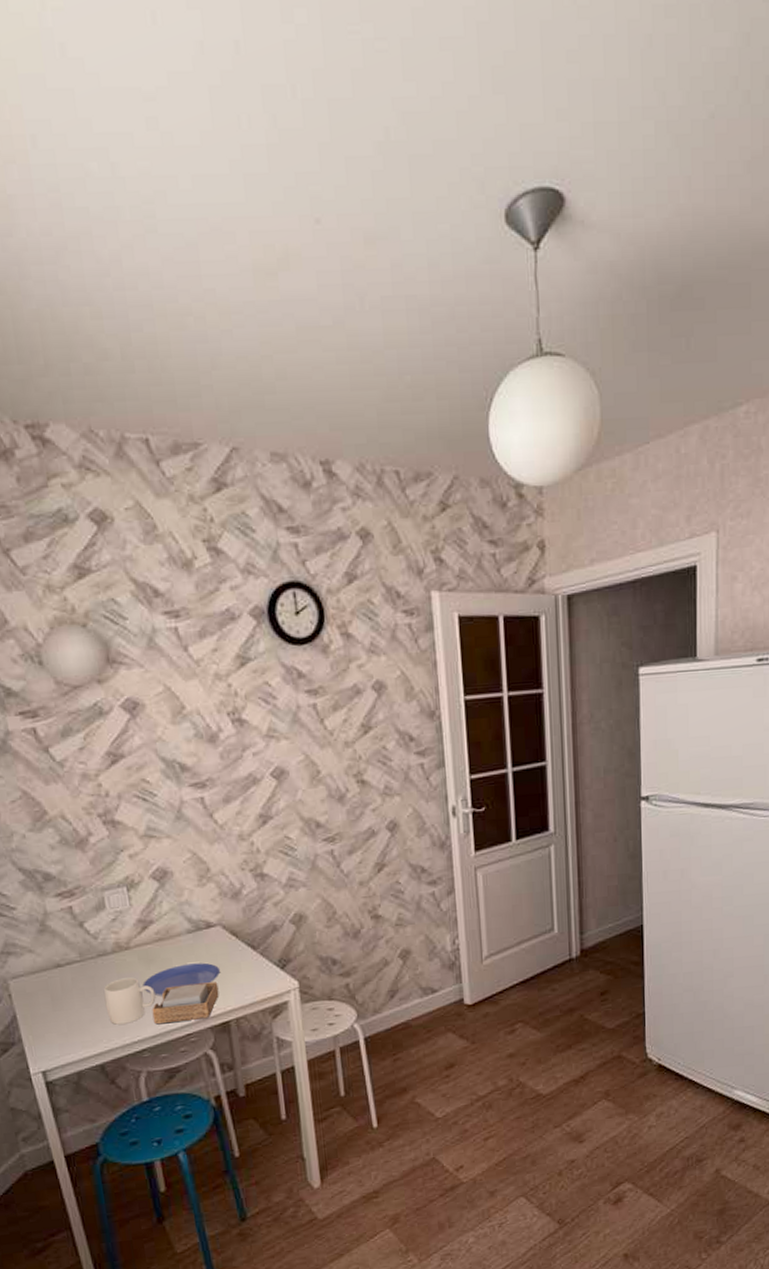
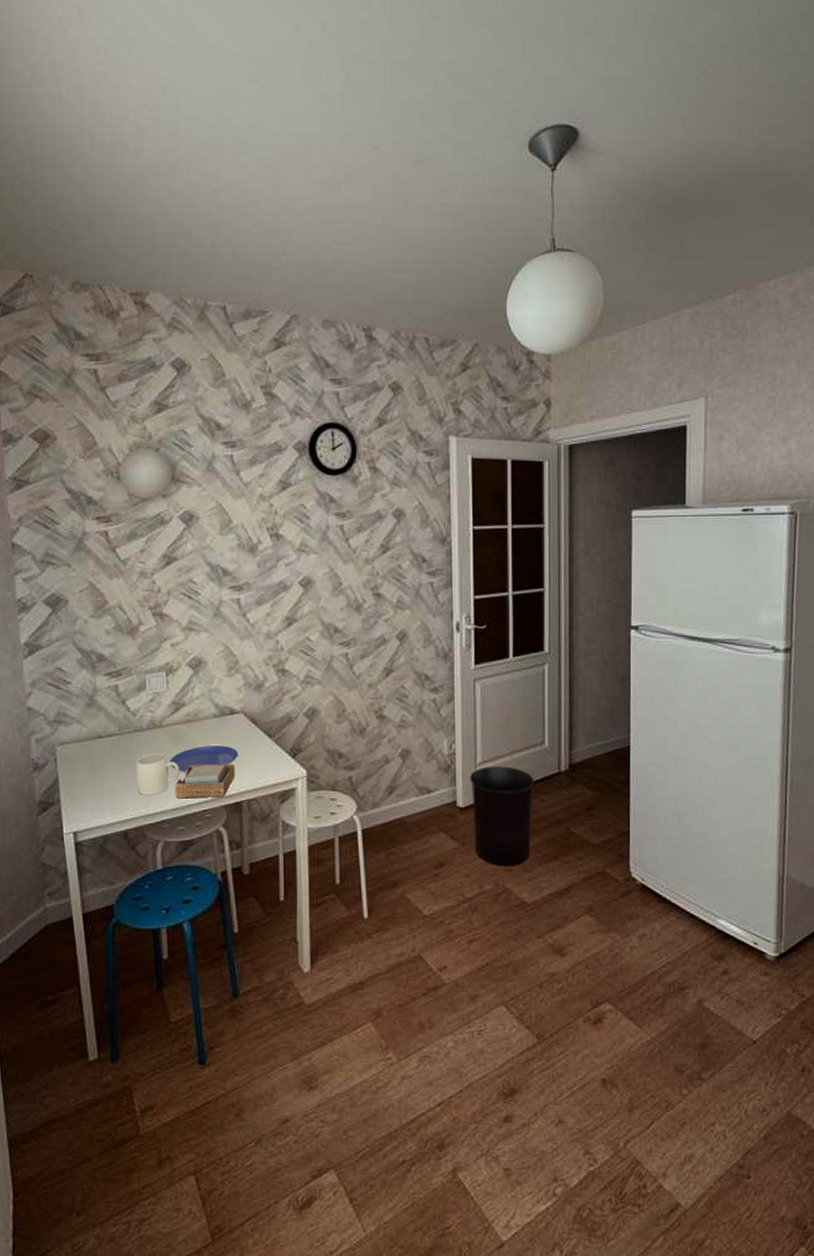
waste bin: none [475,957,545,1061] -> present [469,766,534,867]

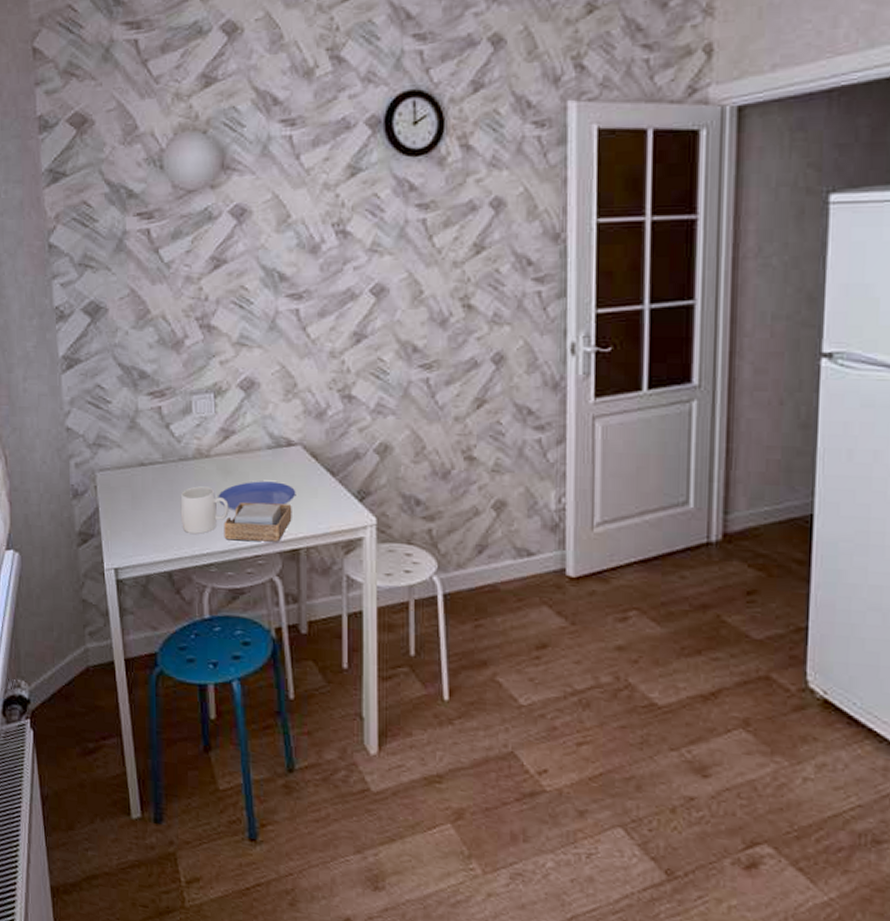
waste bin: present [469,766,534,867] -> none [583,528,673,657]

